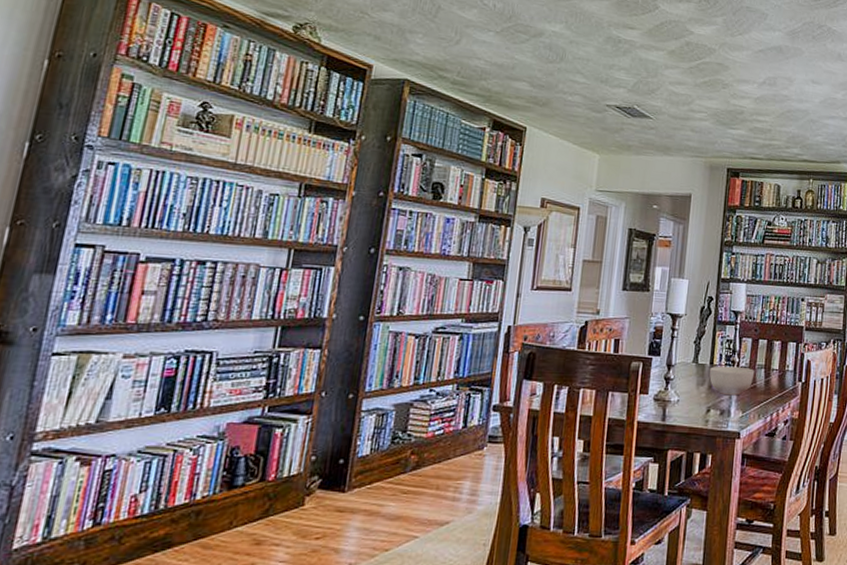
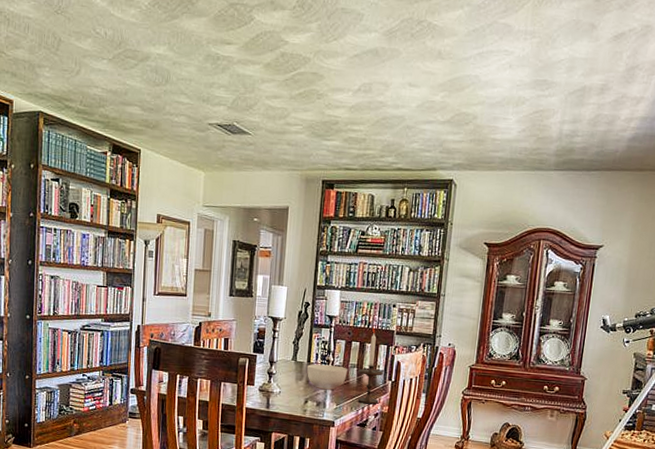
candlestick: none [765,322,792,410] -> present [357,326,383,405]

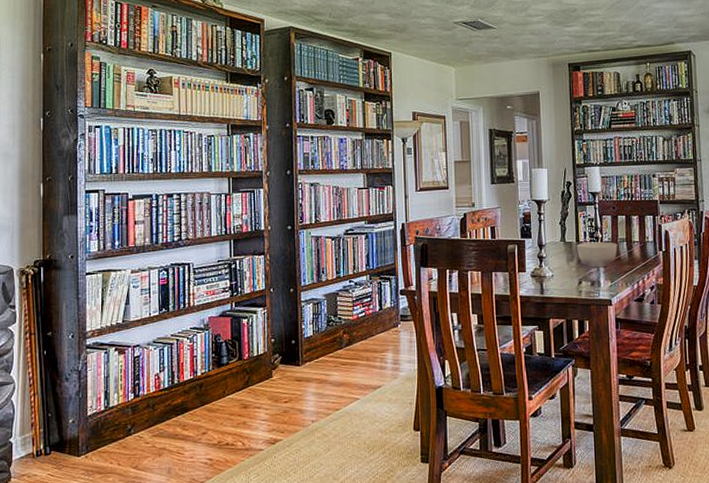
candlestick: present [357,326,383,405] -> none [628,198,653,278]

